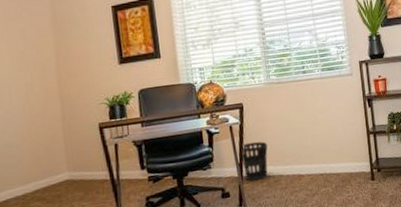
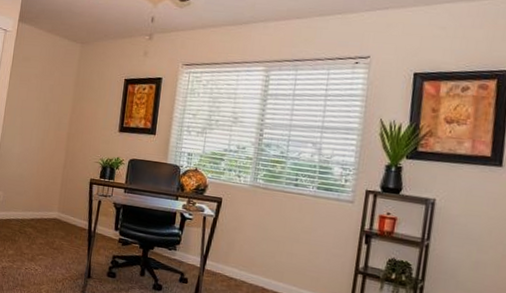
wastebasket: present [240,141,268,182] -> none [206,238,237,279]

